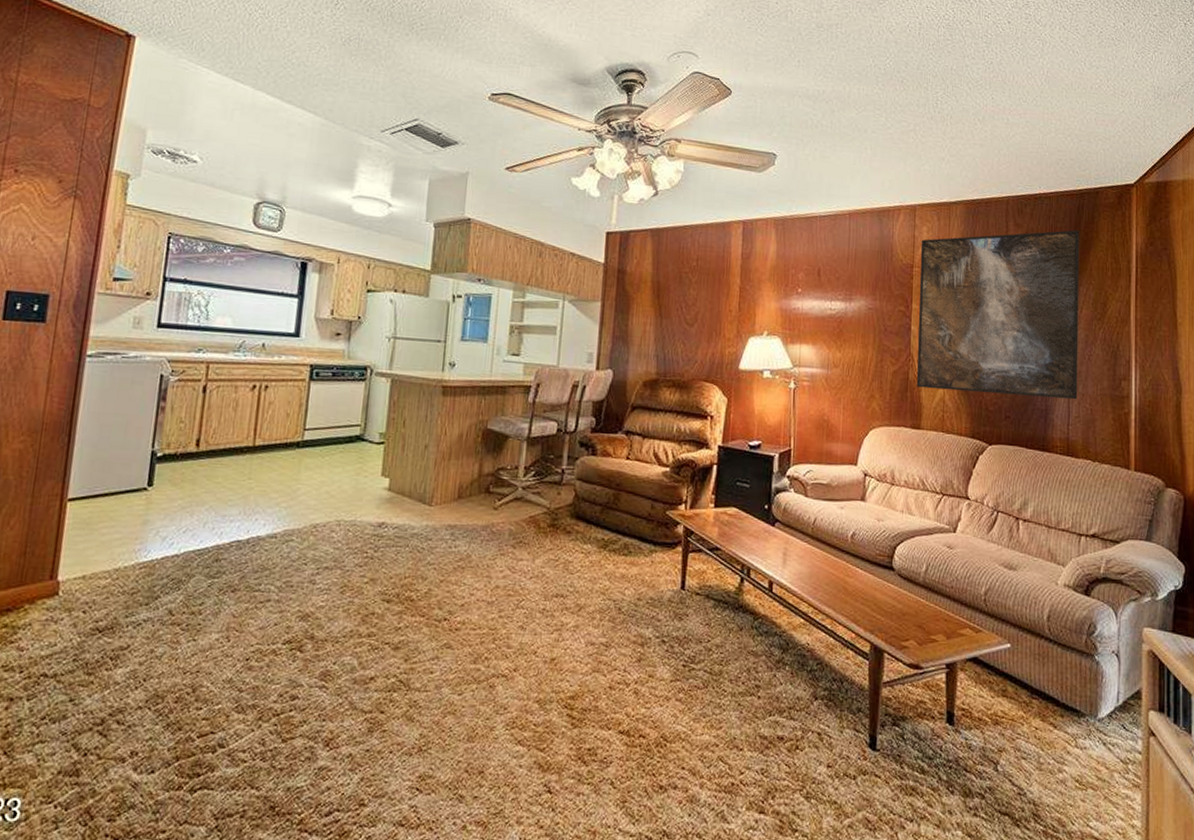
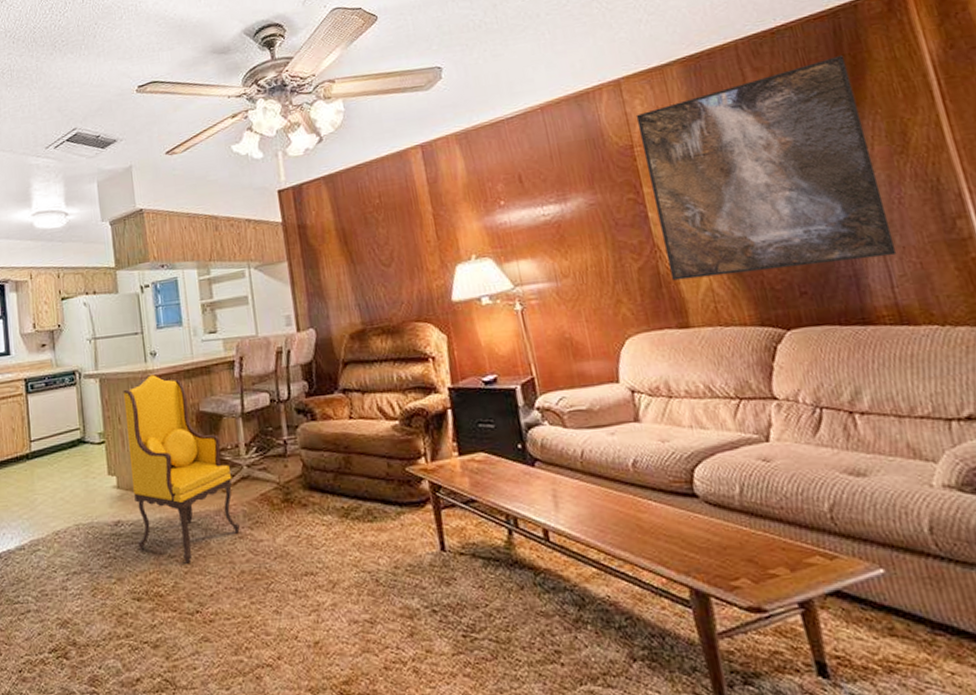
armchair: none [398,385,506,573] -> present [123,375,240,564]

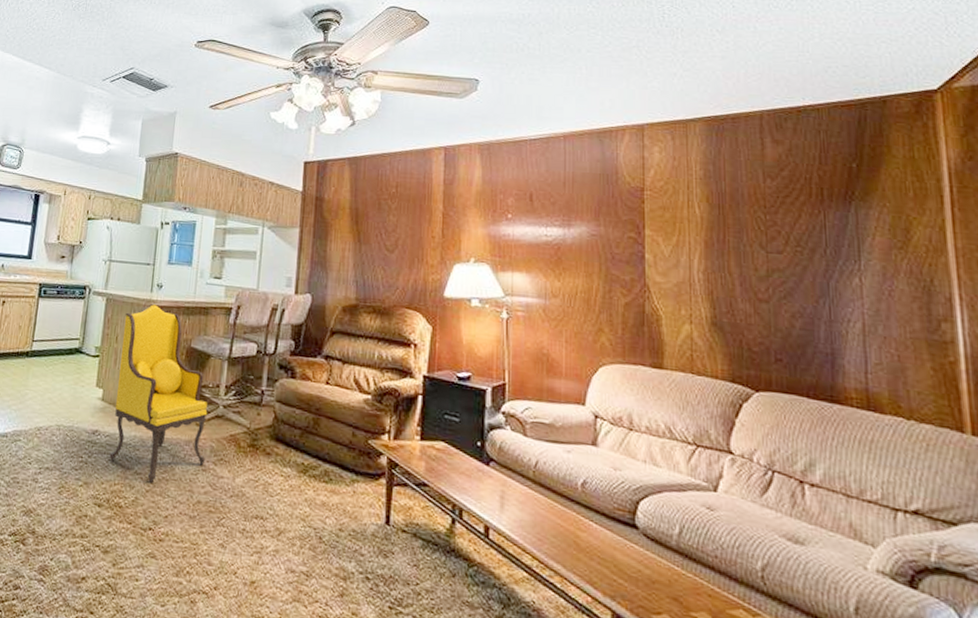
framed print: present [635,55,897,281] -> none [652,145,877,343]

